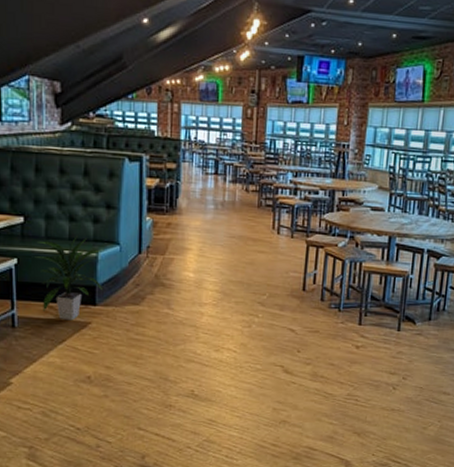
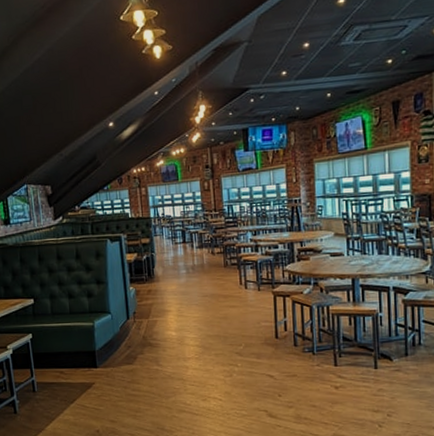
indoor plant: present [35,236,103,321] -> none [45,310,101,383]

